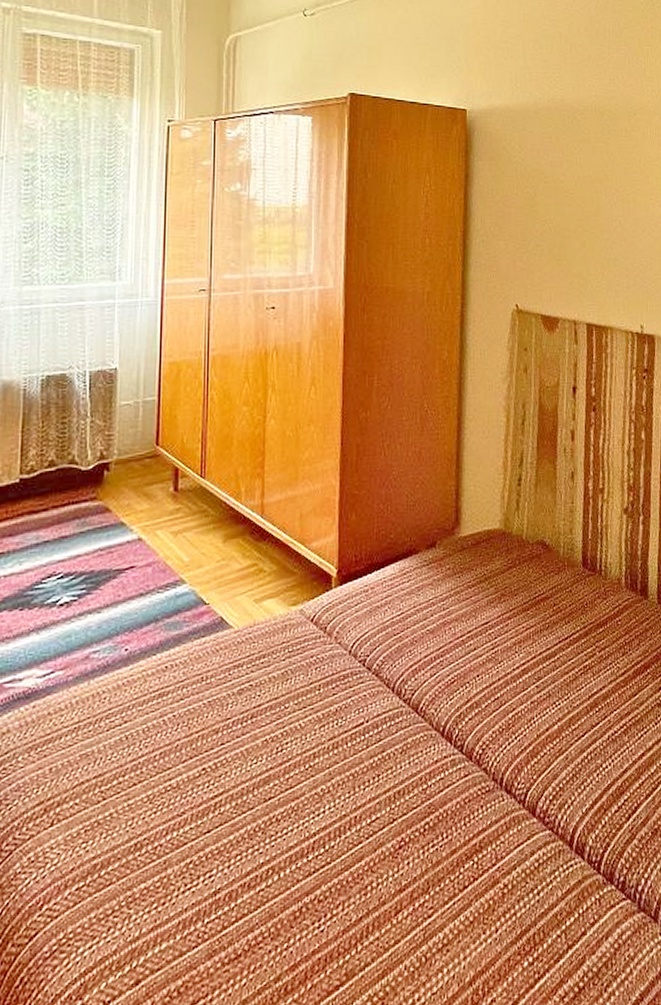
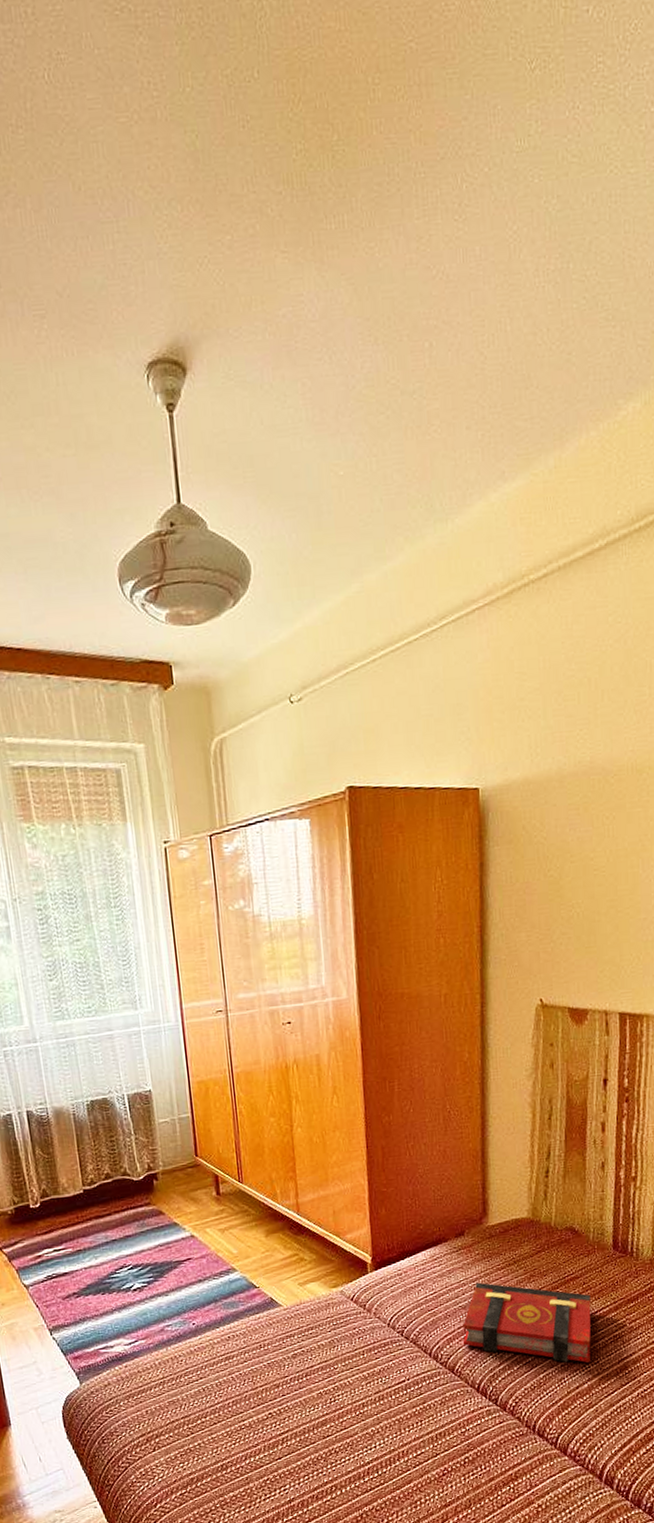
book: none [430,601,561,700] -> present [463,1282,591,1363]

